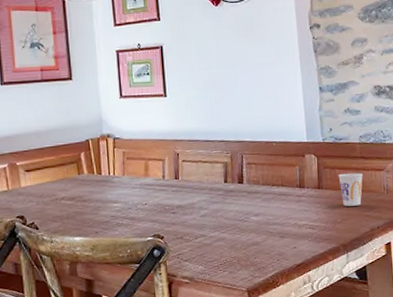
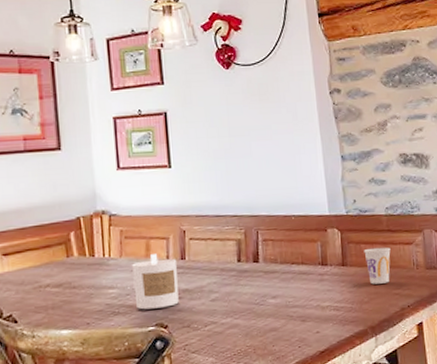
candle: none [133,173,173,222] -> present [132,254,179,310]

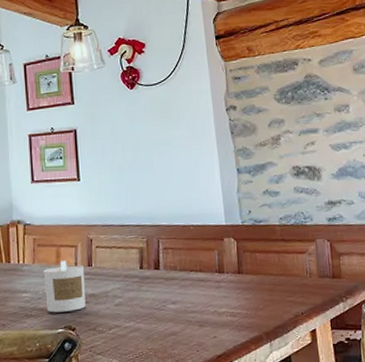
cup: present [364,247,391,285] -> none [258,255,285,292]

